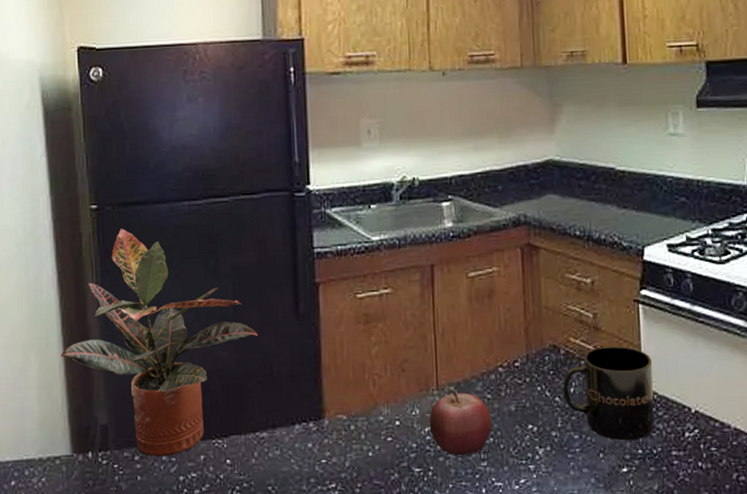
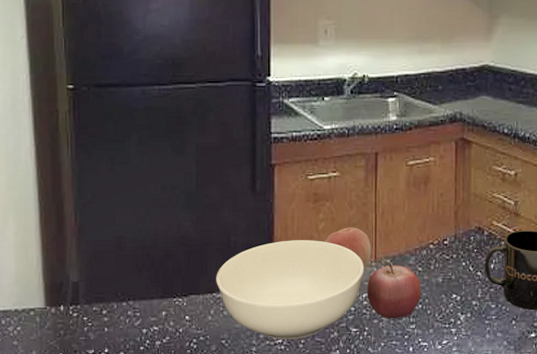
potted plant: present [59,228,259,457] -> none [35,107,219,312]
bowl: none [258,367,425,484] -> present [216,240,364,339]
fruit: none [378,351,432,399] -> present [324,227,371,269]

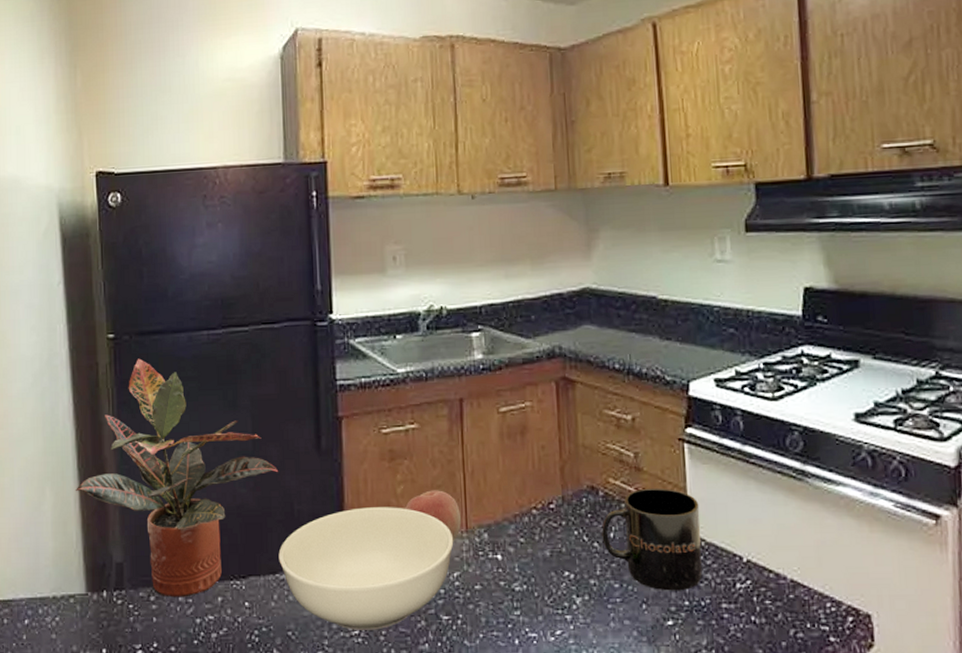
potted plant: none [35,107,219,312] -> present [75,358,279,598]
fruit: present [366,260,422,318] -> none [458,530,526,603]

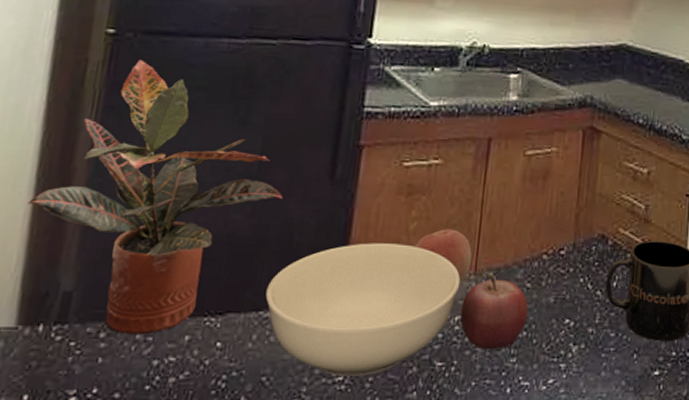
fruit: none [458,530,526,603] -> present [460,273,529,349]

